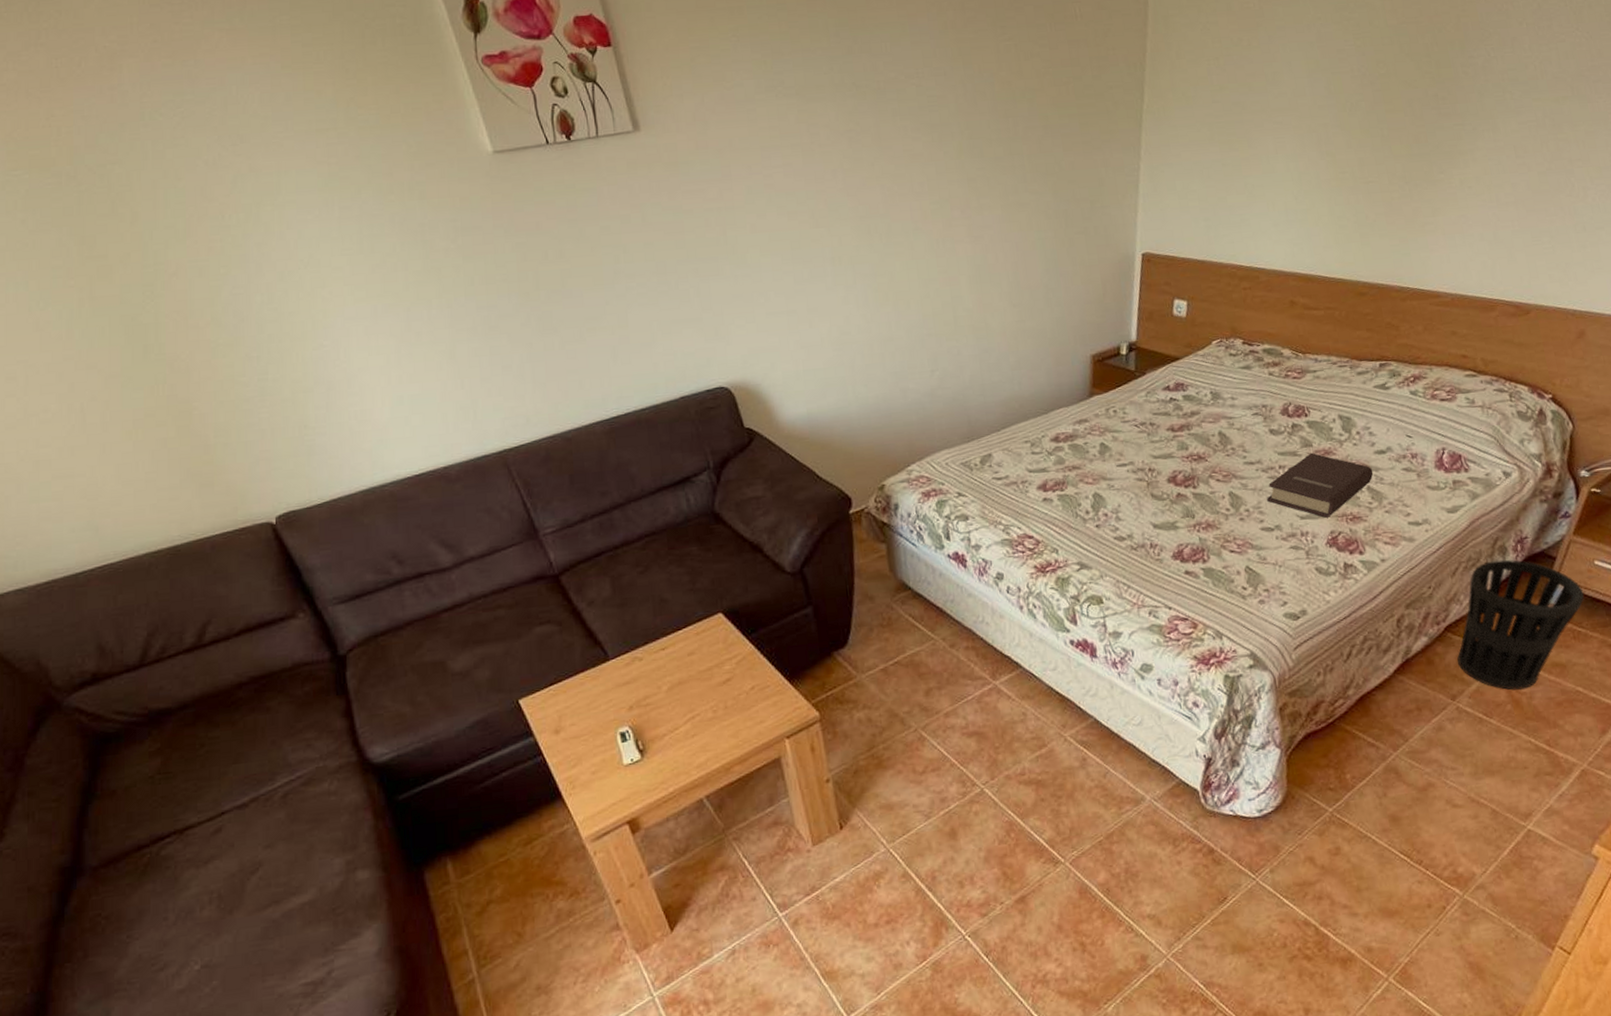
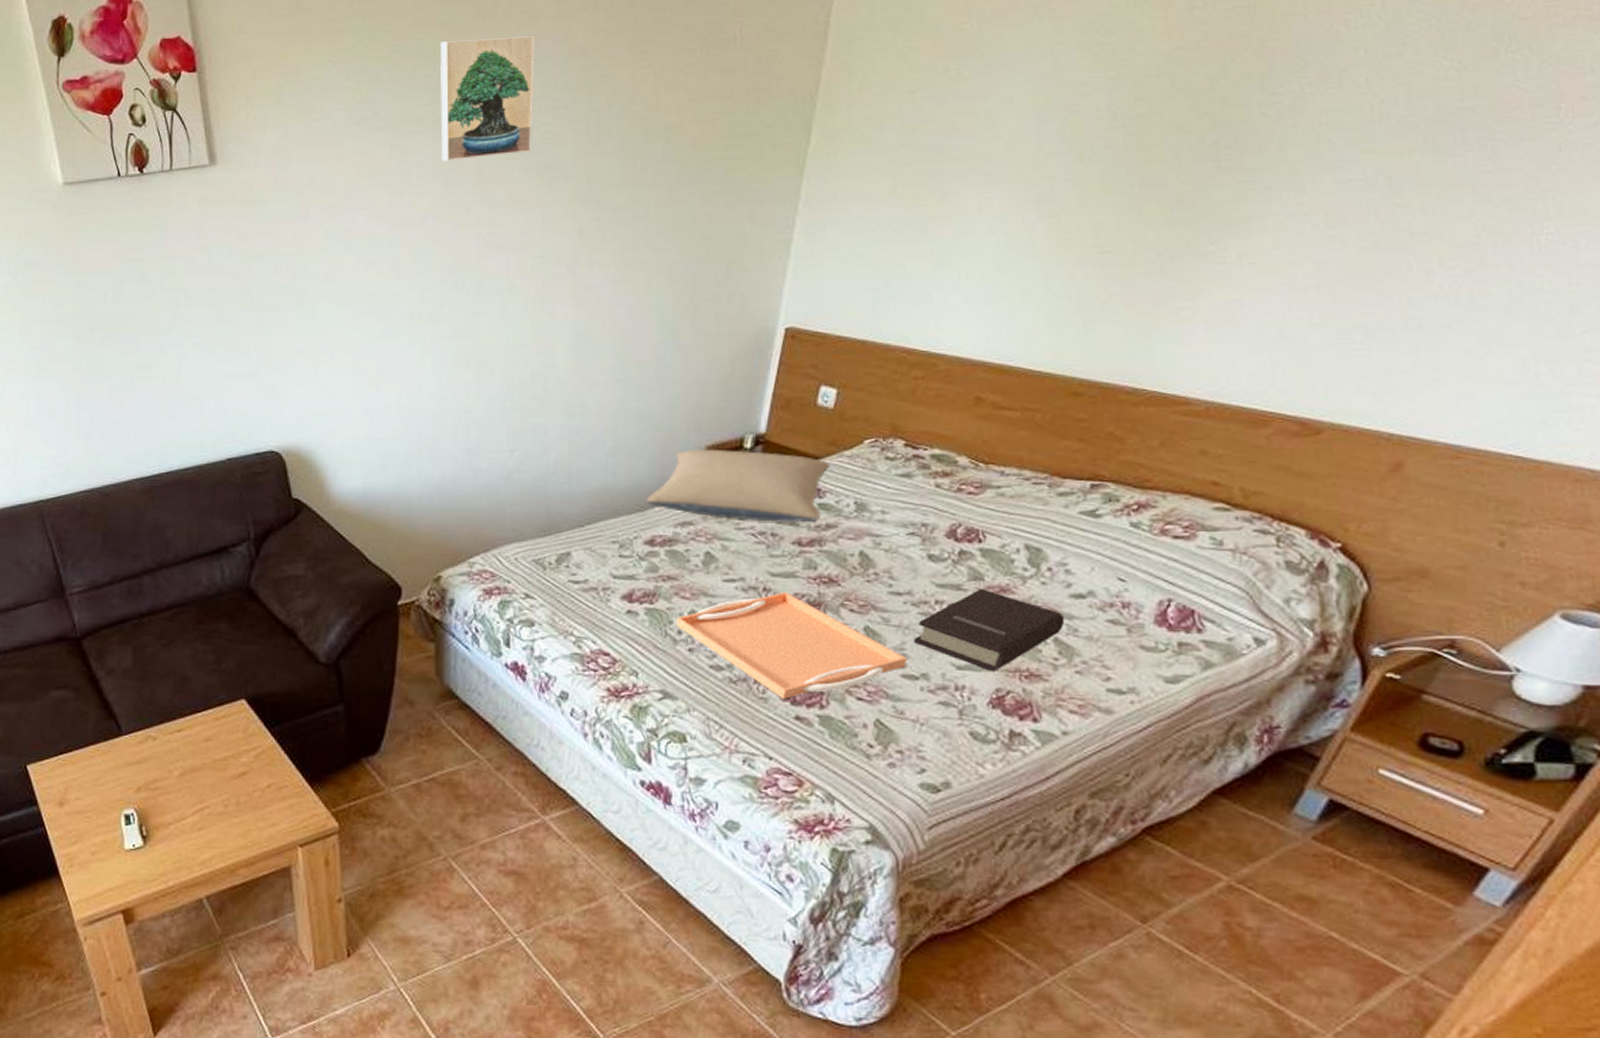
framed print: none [832,12,921,123] -> present [440,35,536,161]
pillow: none [1047,357,1190,414] -> present [645,449,831,523]
serving tray: none [1083,471,1264,559] -> present [675,593,907,699]
wastebasket: present [1457,559,1585,691] -> none [1155,751,1358,925]

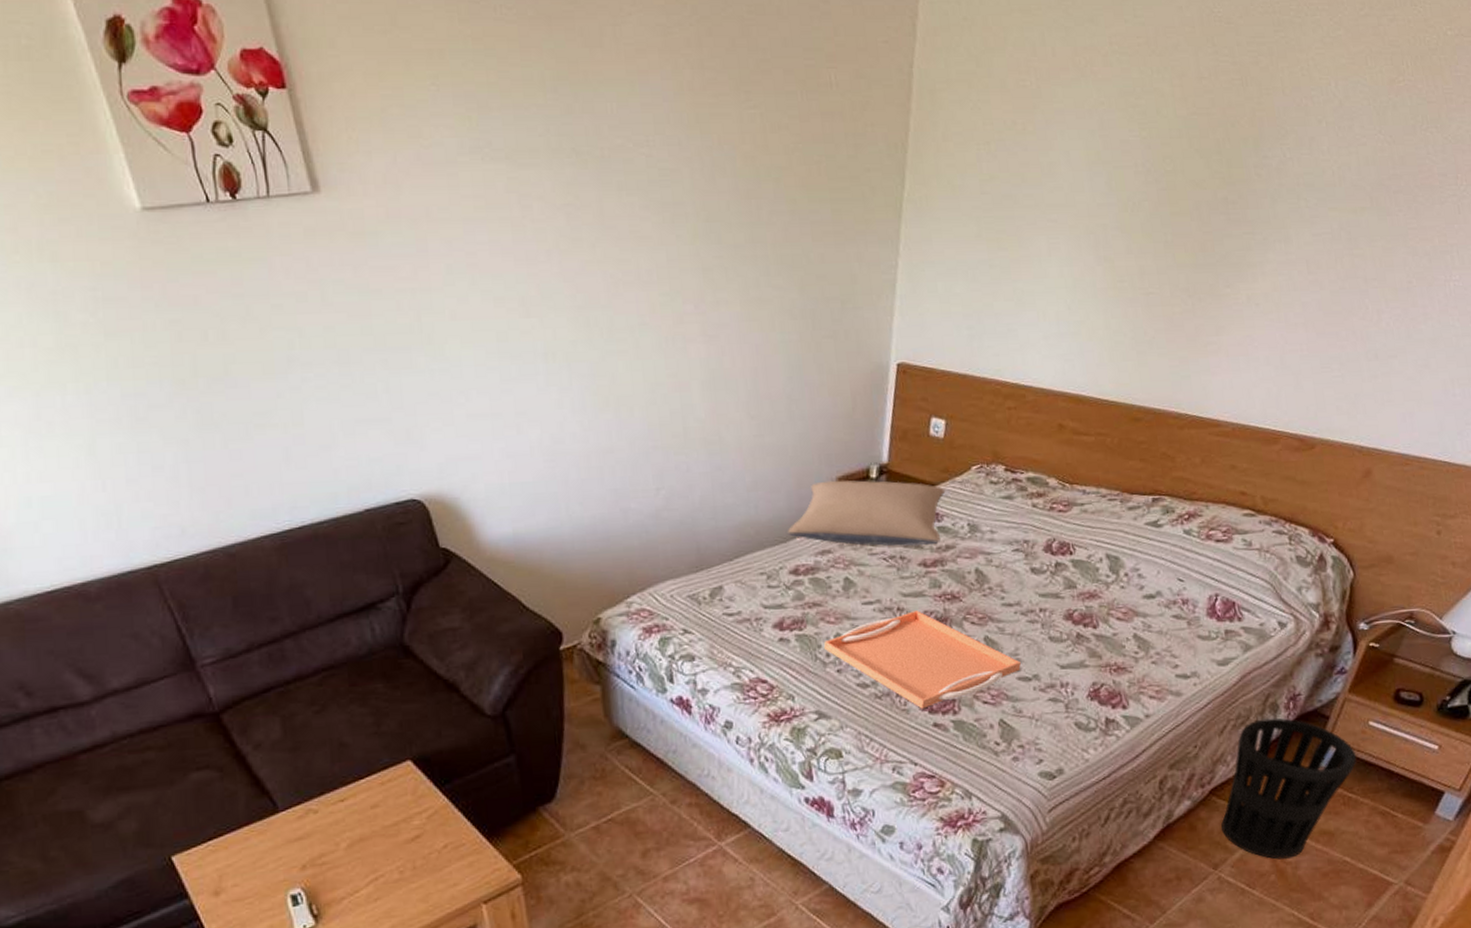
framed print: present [440,35,536,161] -> none [549,68,651,195]
book: present [914,588,1065,671] -> none [1025,595,1141,668]
wastebasket: none [1155,751,1358,925] -> present [1221,717,1357,860]

